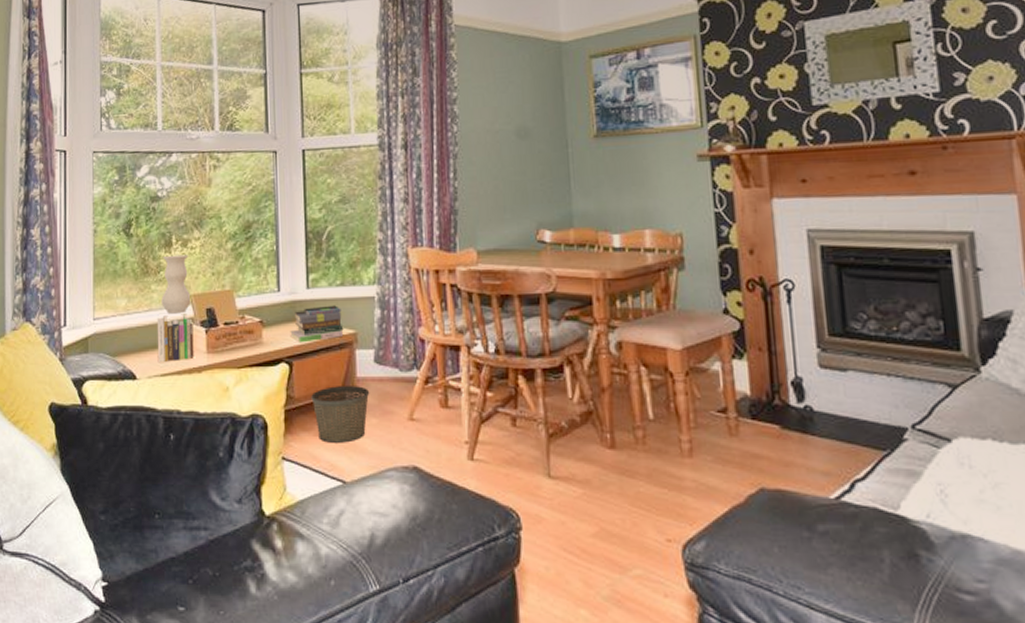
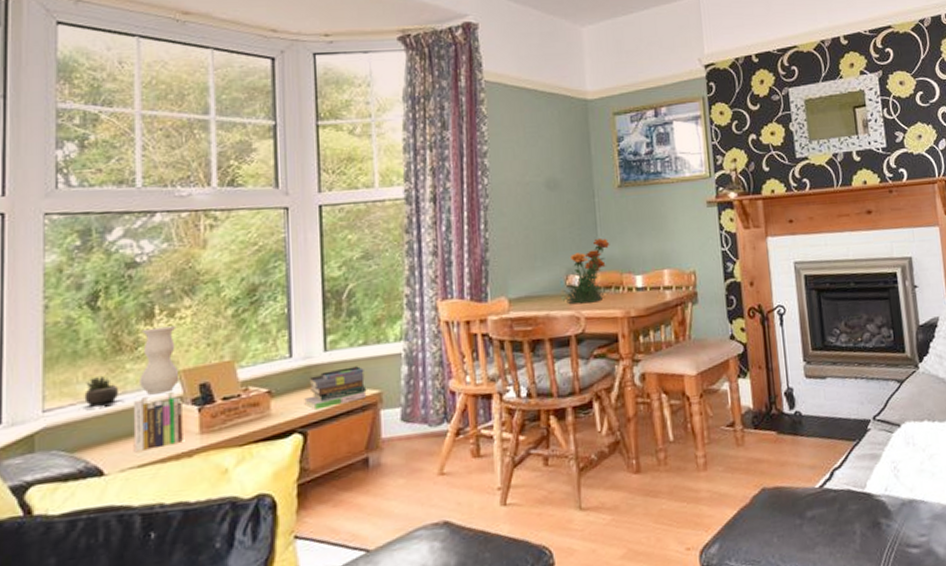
succulent plant: none [118,293,150,321] -> present [78,375,123,410]
basket: present [311,386,370,443] -> none [329,447,397,512]
flower plant: none [531,191,585,261] -> present [561,237,610,305]

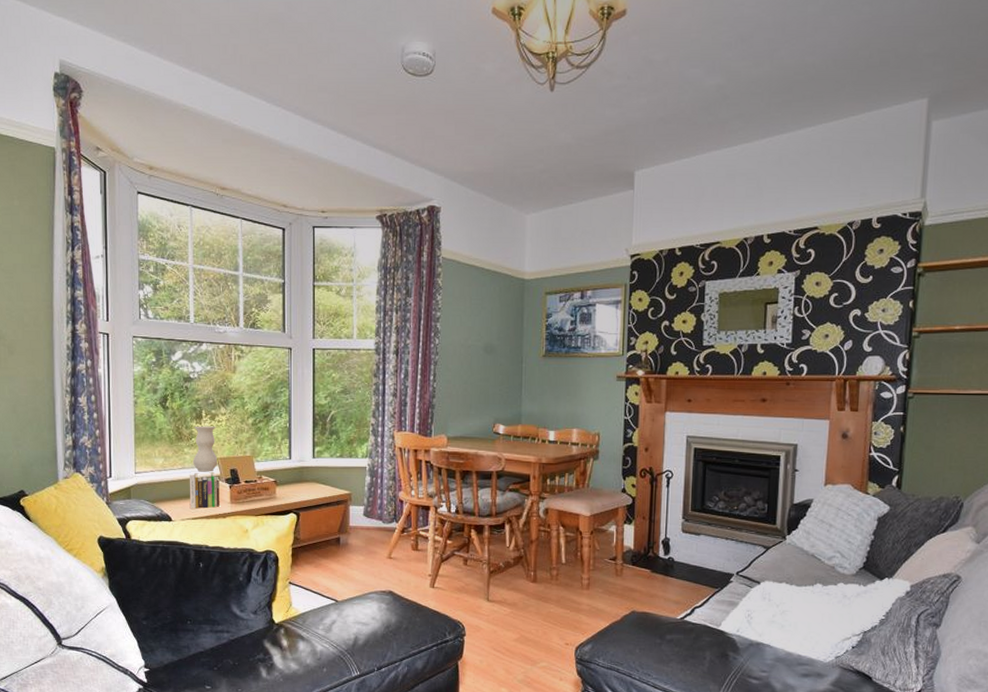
succulent plant: present [78,375,123,410] -> none [156,454,183,476]
books: present [304,366,367,410] -> none [298,472,341,499]
flower plant: present [561,237,610,305] -> none [488,397,531,448]

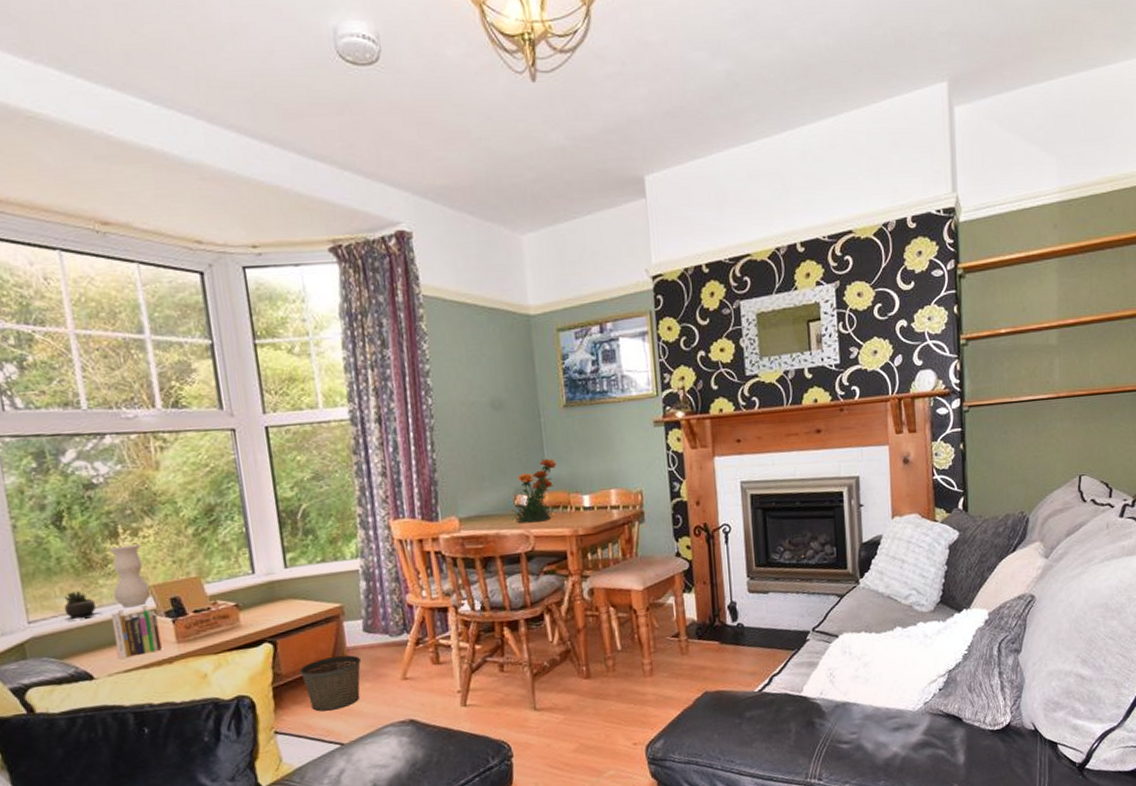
succulent plant: none [156,454,183,476] -> present [61,590,101,622]
basket: none [313,532,359,573] -> present [300,655,362,712]
flower plant: none [488,397,531,448] -> present [510,458,557,524]

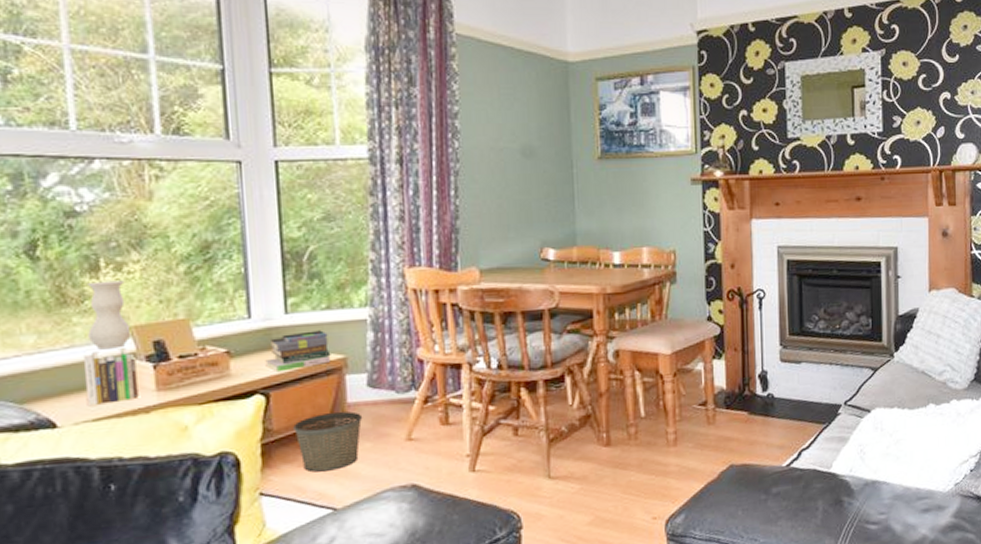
succulent plant: present [61,590,101,622] -> none [24,327,72,362]
books: none [270,582,329,622] -> present [265,330,331,372]
flower plant: present [510,458,557,524] -> none [535,211,588,278]

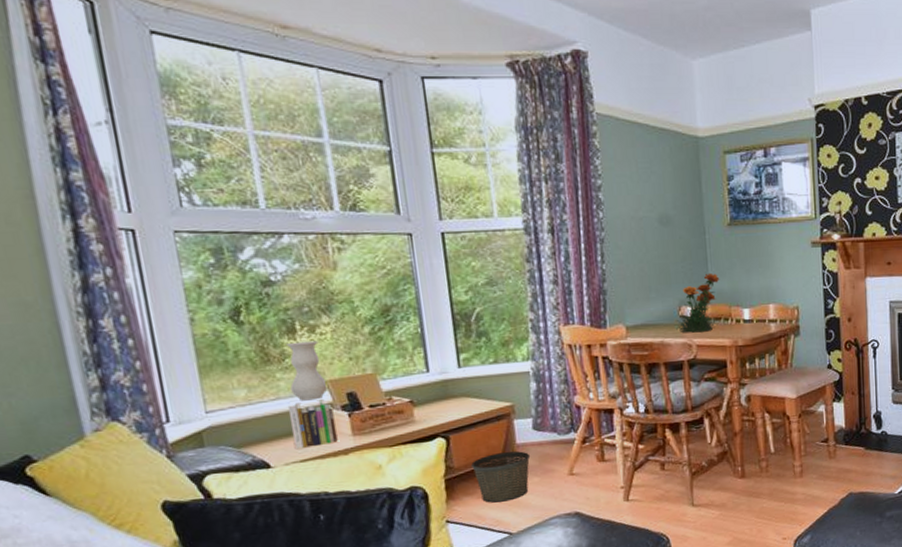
books: present [265,330,331,372] -> none [444,381,500,419]
flower plant: none [535,211,588,278] -> present [675,272,720,333]

